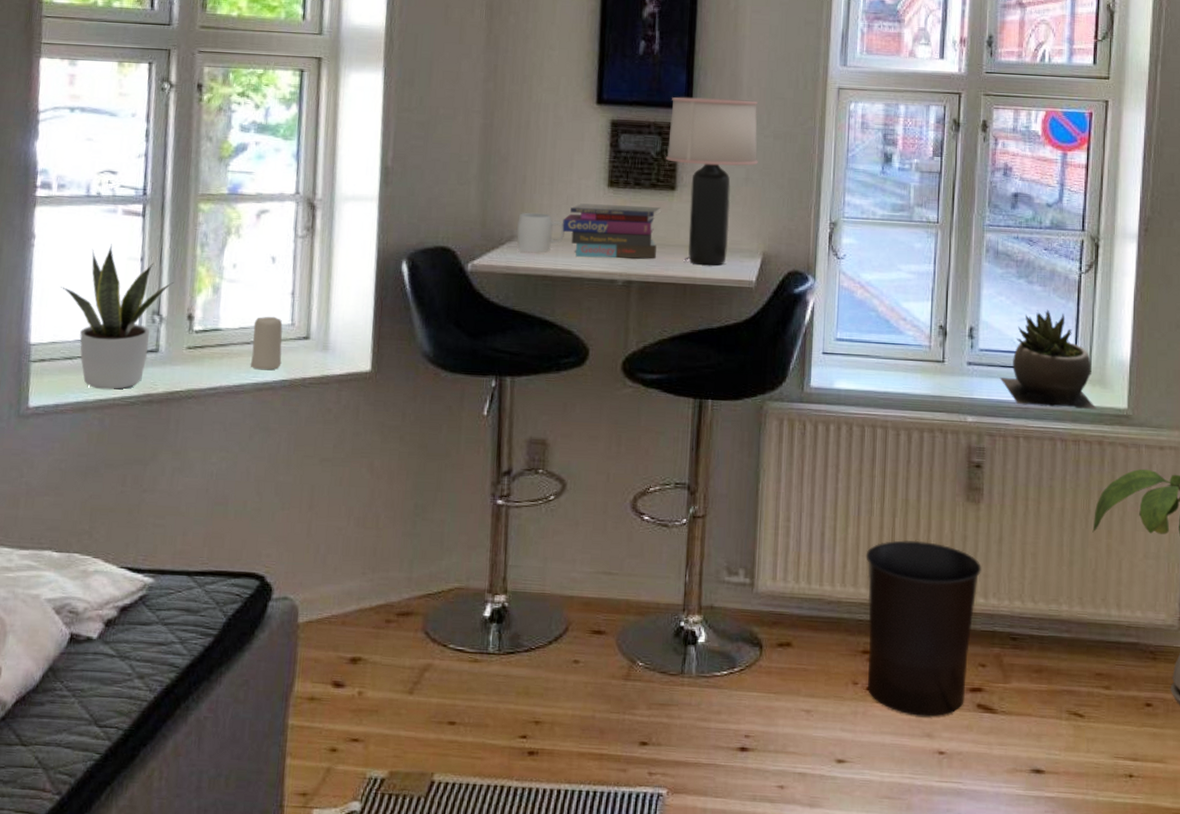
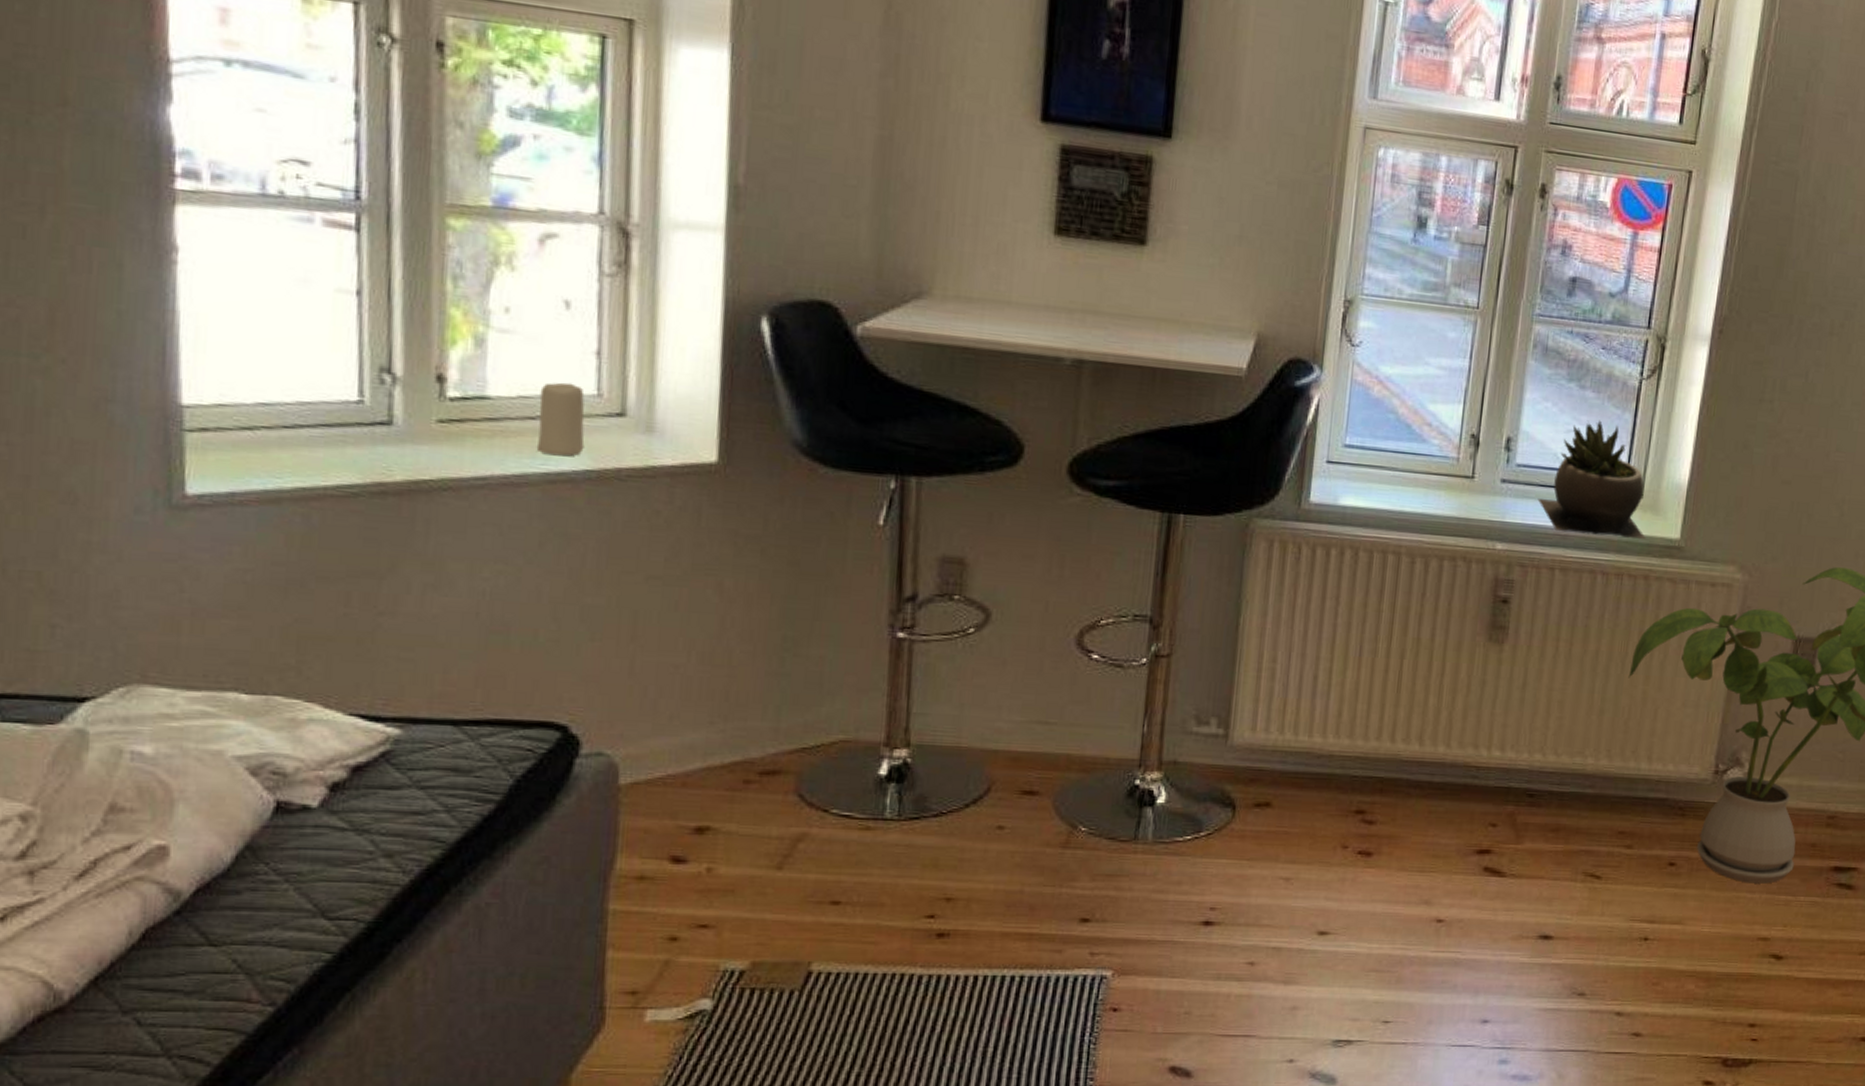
potted plant: present [61,244,174,390] -> none [227,268,412,476]
mug: present [516,212,565,253] -> none [926,262,993,318]
books: present [562,203,662,260] -> none [990,254,1127,334]
table lamp: present [666,97,758,266] -> none [1134,121,1259,346]
waste bin: present [866,540,983,716] -> none [1359,685,1501,882]

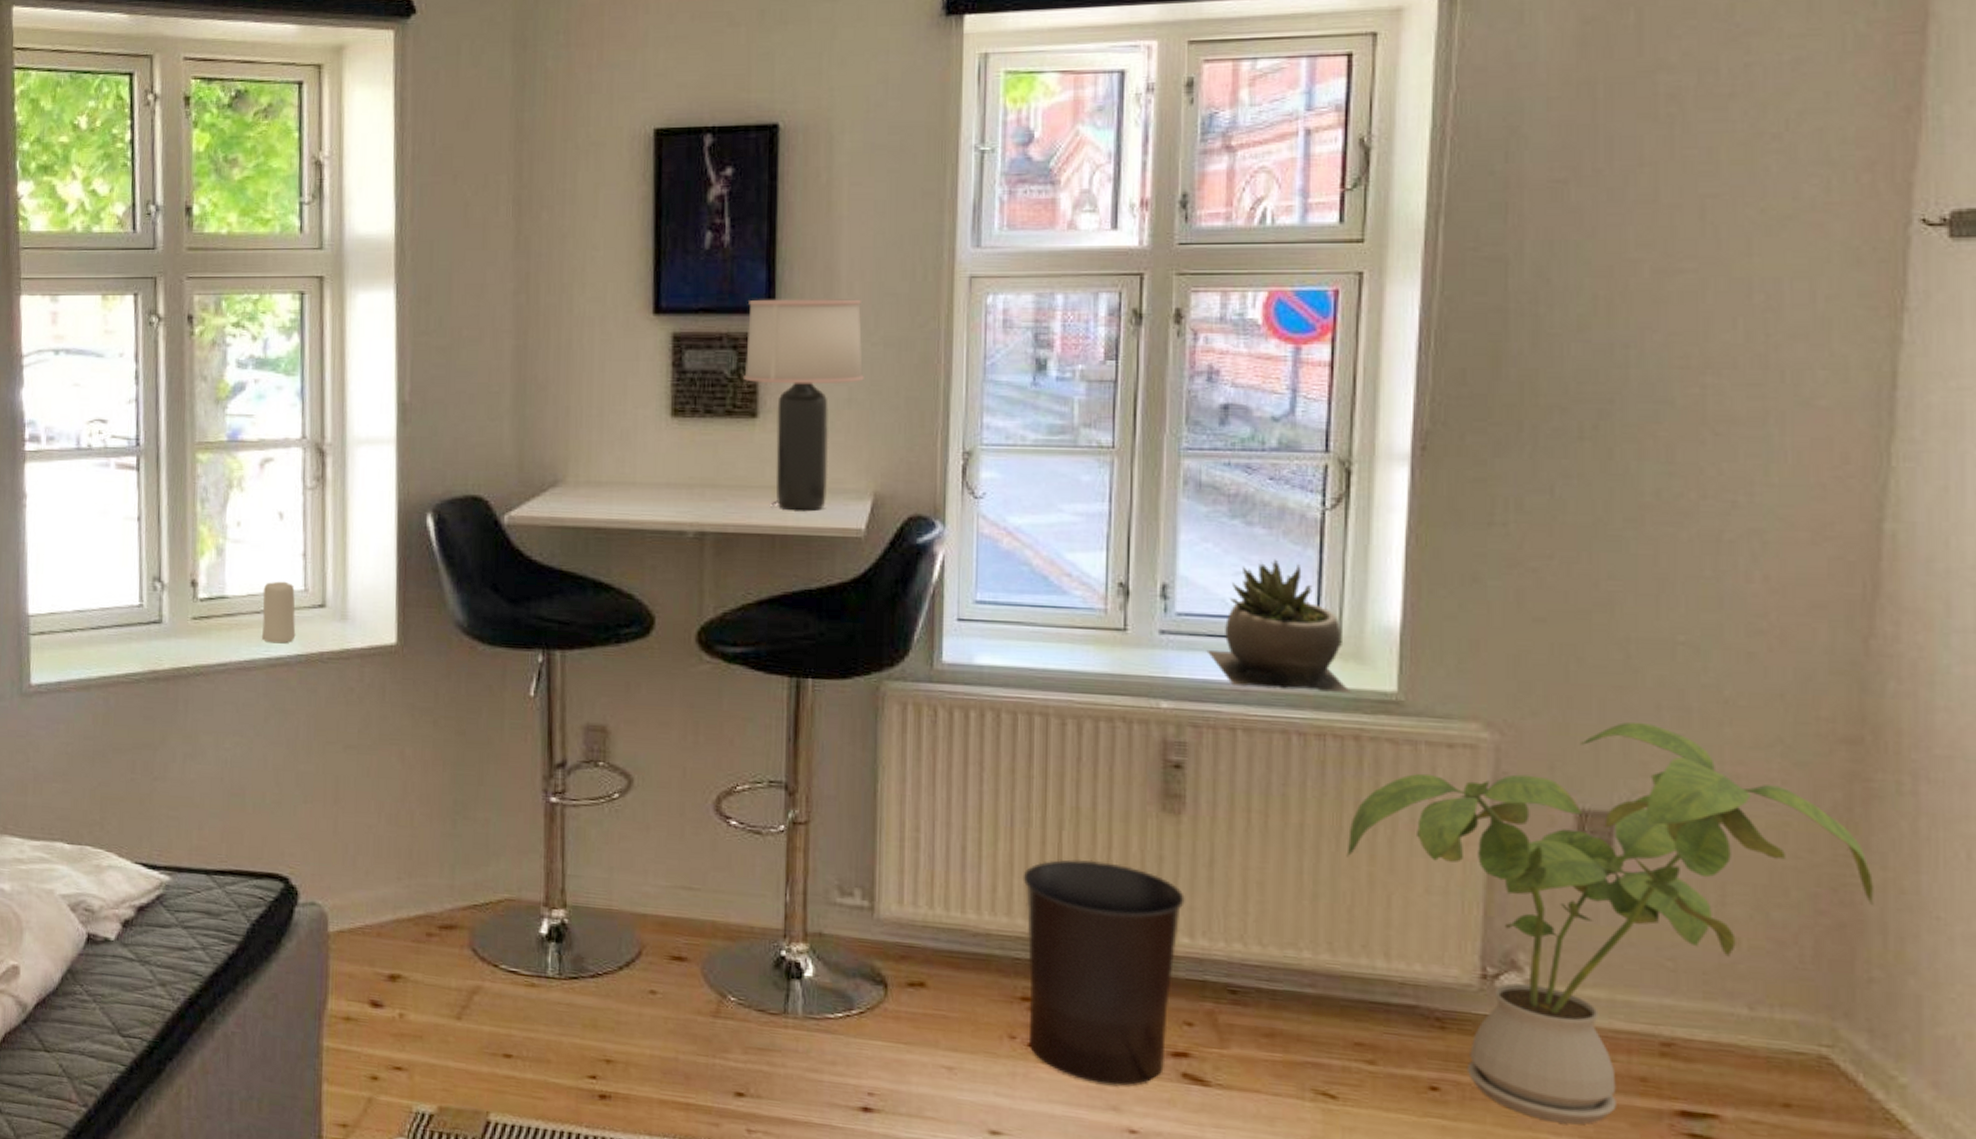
table lamp: none [1134,121,1259,346] -> present [744,299,864,512]
waste bin: none [1359,685,1501,882] -> present [1022,859,1186,1085]

